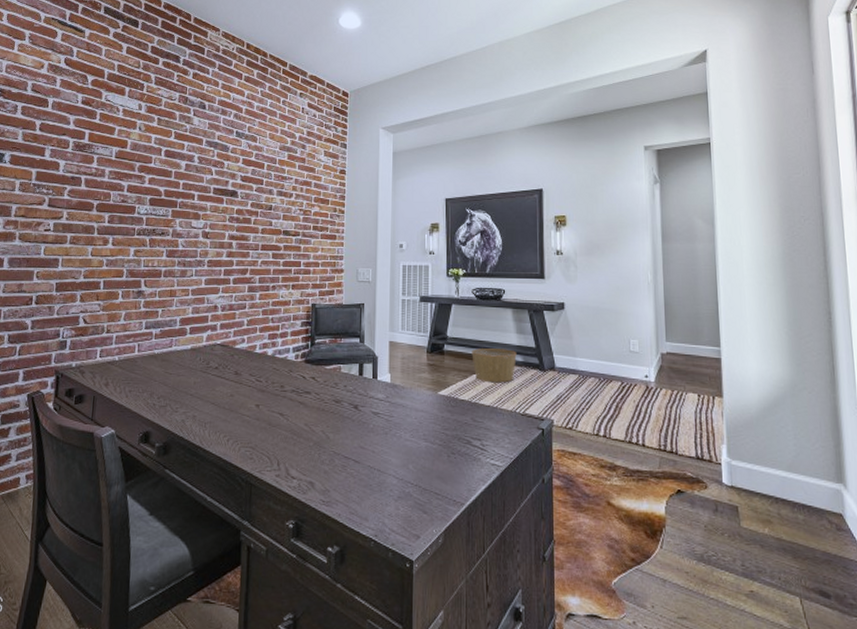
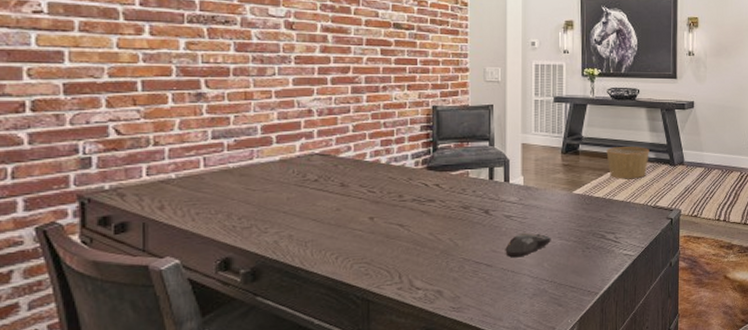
computer mouse: none [372,431,416,456] -> present [505,232,551,258]

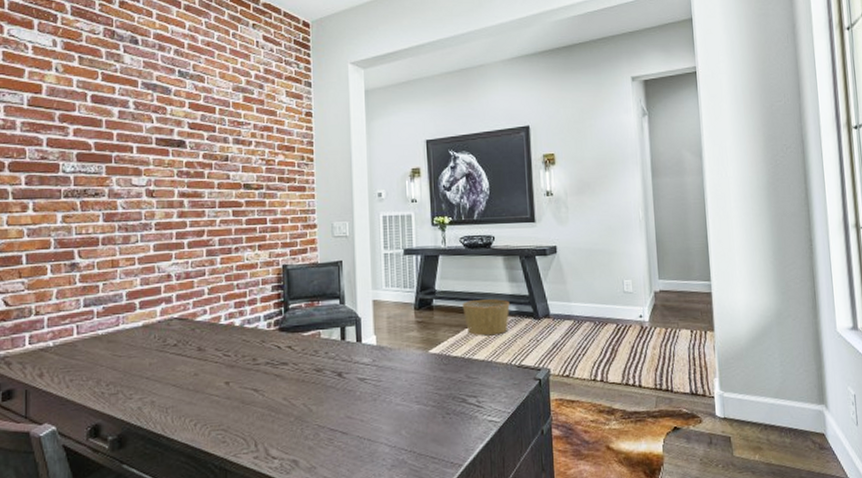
computer mouse: present [505,232,551,258] -> none [360,396,408,425]

